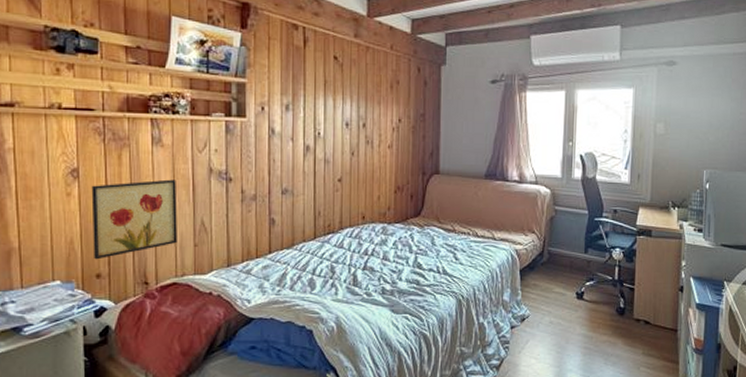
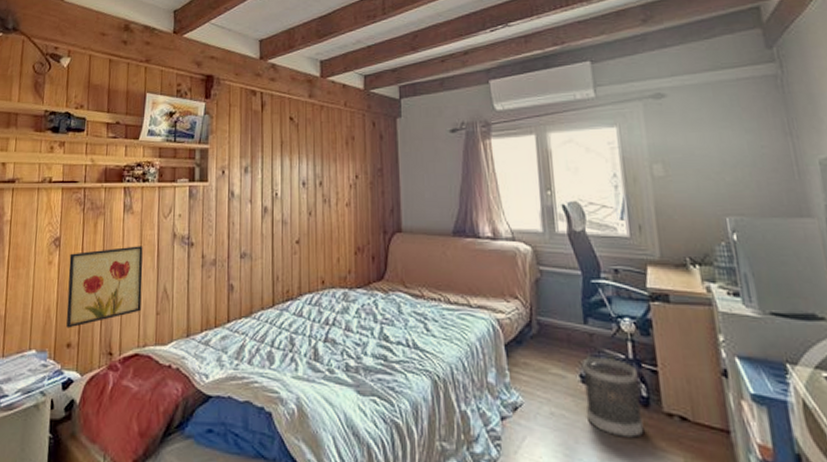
wastebasket: none [578,278,620,338] -> present [582,356,644,438]

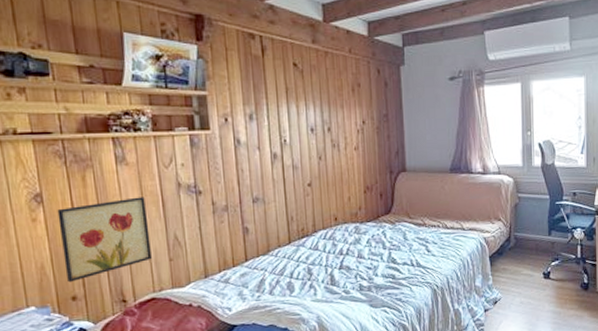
wastebasket: present [582,356,644,438] -> none [545,258,583,312]

